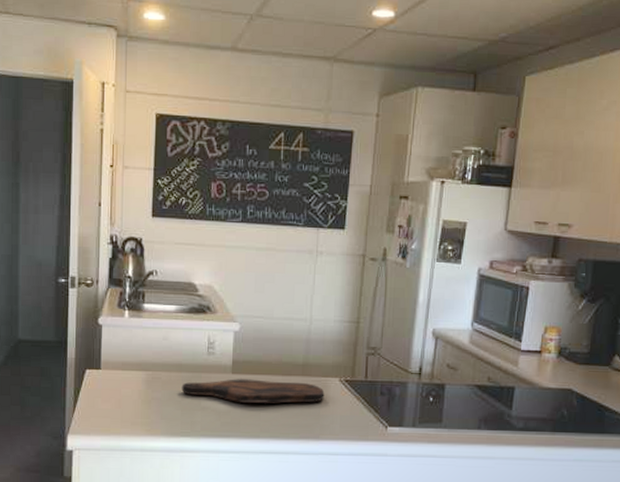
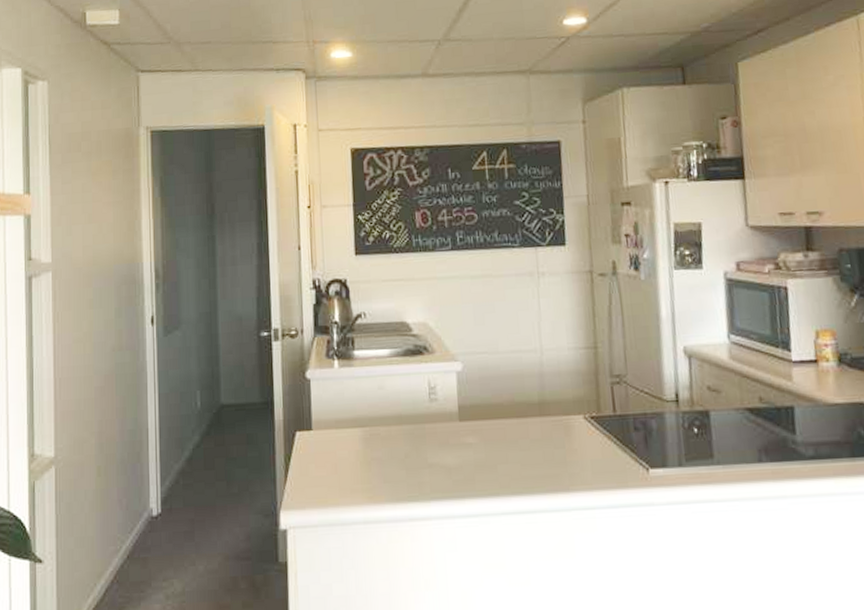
cutting board: present [181,379,325,404] -> none [404,424,569,456]

